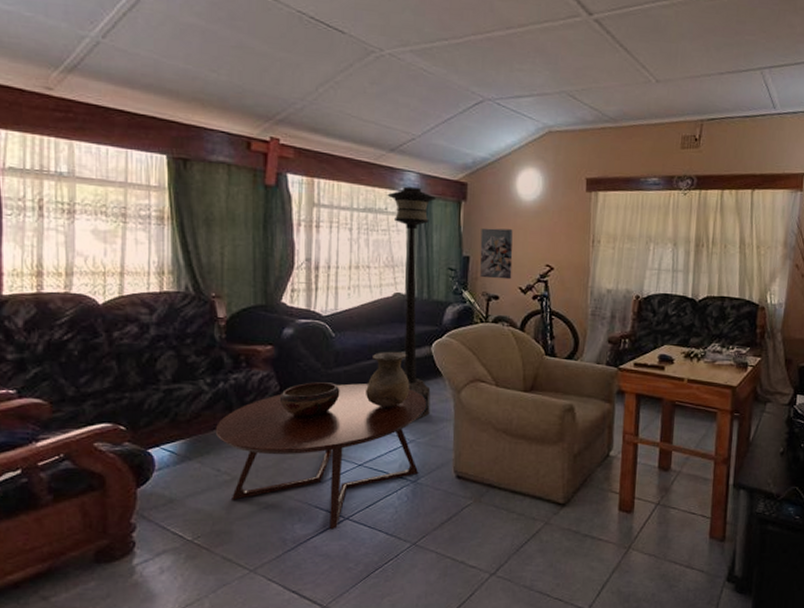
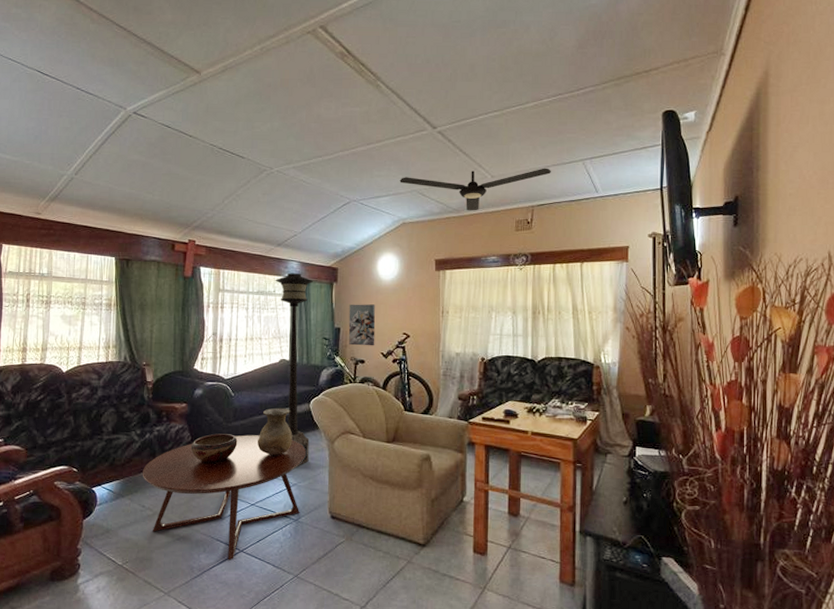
ceiling fan: none [546,72,725,122] -> present [399,168,551,211]

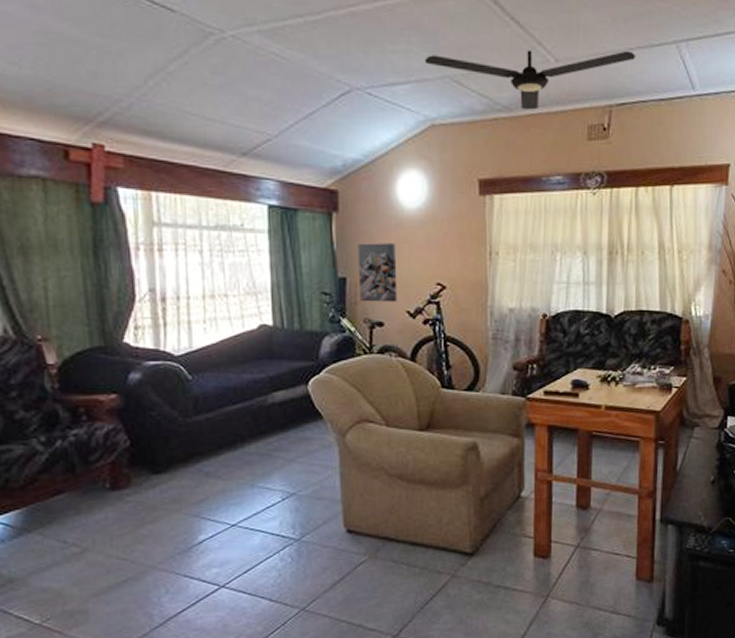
coffee table: present [142,435,306,560] -> none [56,432,306,600]
decorative bowl: present [190,433,238,464] -> none [130,433,204,476]
vase: present [258,407,293,455] -> none [234,392,286,458]
floor lamp: present [275,272,313,467] -> none [242,197,311,472]

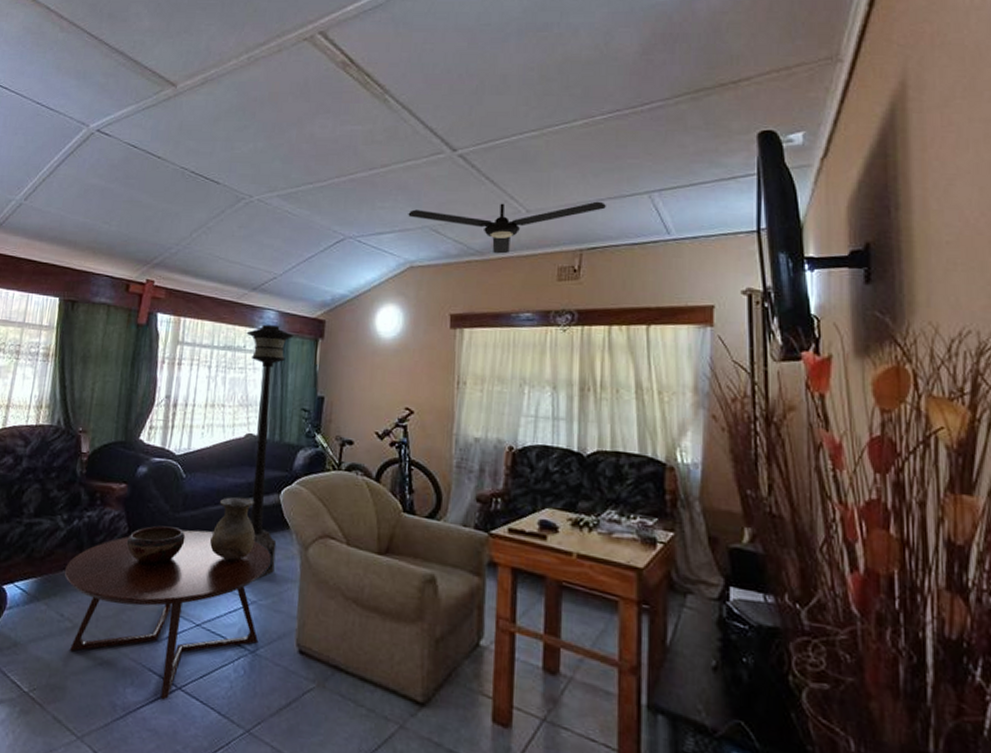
coffee table: none [56,432,306,600] -> present [64,530,271,700]
decorative bowl: none [130,433,204,476] -> present [126,525,186,565]
vase: none [234,392,286,458] -> present [210,496,256,561]
floor lamp: none [242,197,311,472] -> present [246,324,293,579]
wall art: present [358,243,397,302] -> none [334,367,370,423]

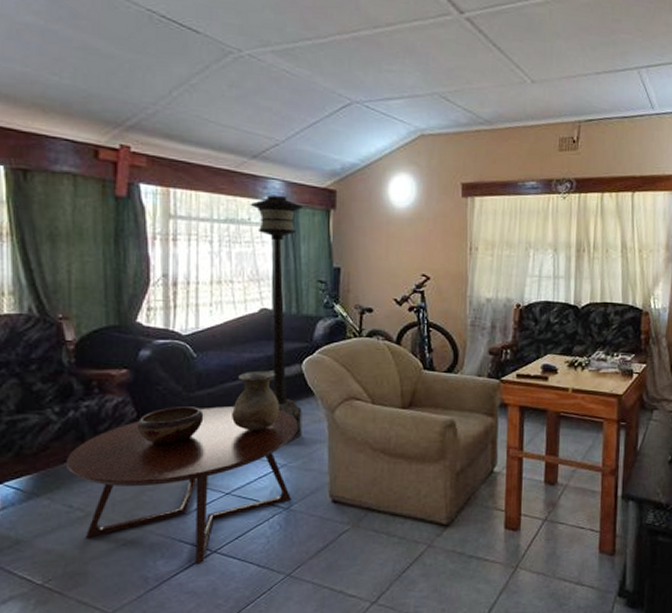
ceiling fan: present [408,201,606,254] -> none [416,72,602,124]

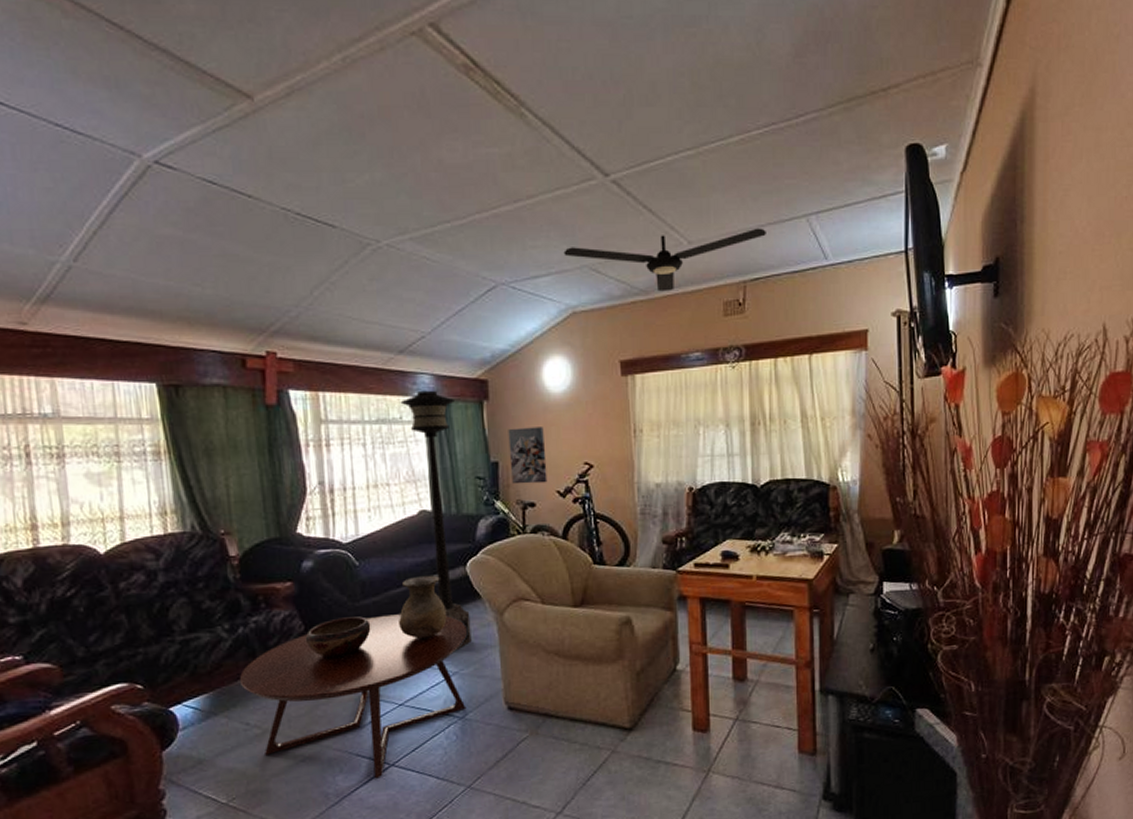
wall art: none [351,237,387,291] -> present [508,427,548,485]
ceiling fan: none [416,72,602,124] -> present [563,228,766,292]

